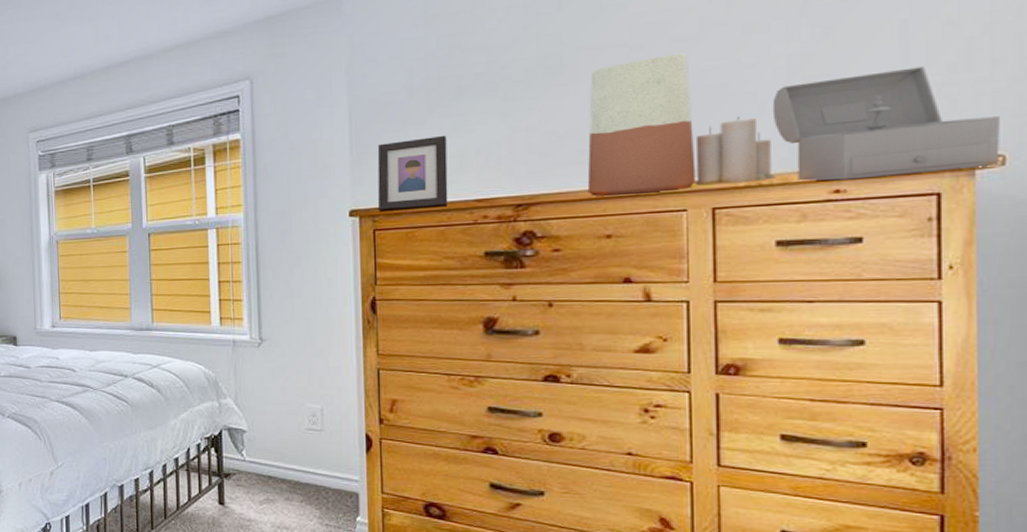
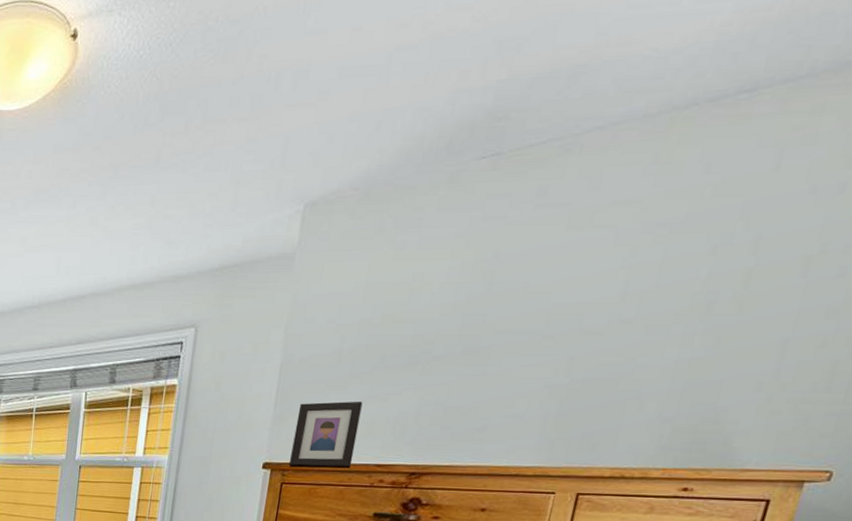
vase: present [587,52,696,197] -> none [474,346,592,475]
candle: present [694,117,777,186] -> none [567,412,643,474]
jewelry box: present [772,66,1000,181] -> none [649,383,839,481]

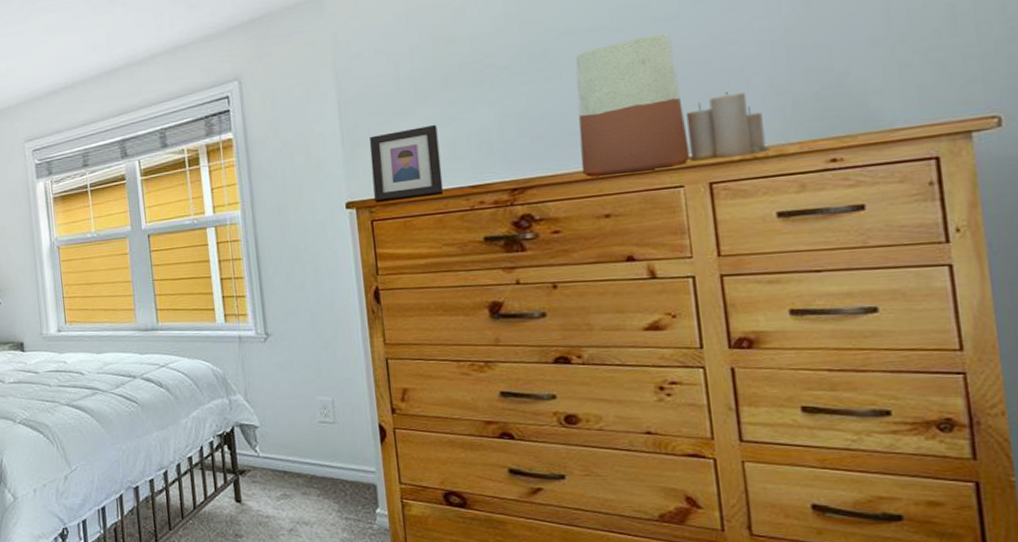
vase: none [474,346,592,475] -> present [575,32,691,177]
candle: none [567,412,643,474] -> present [685,92,772,162]

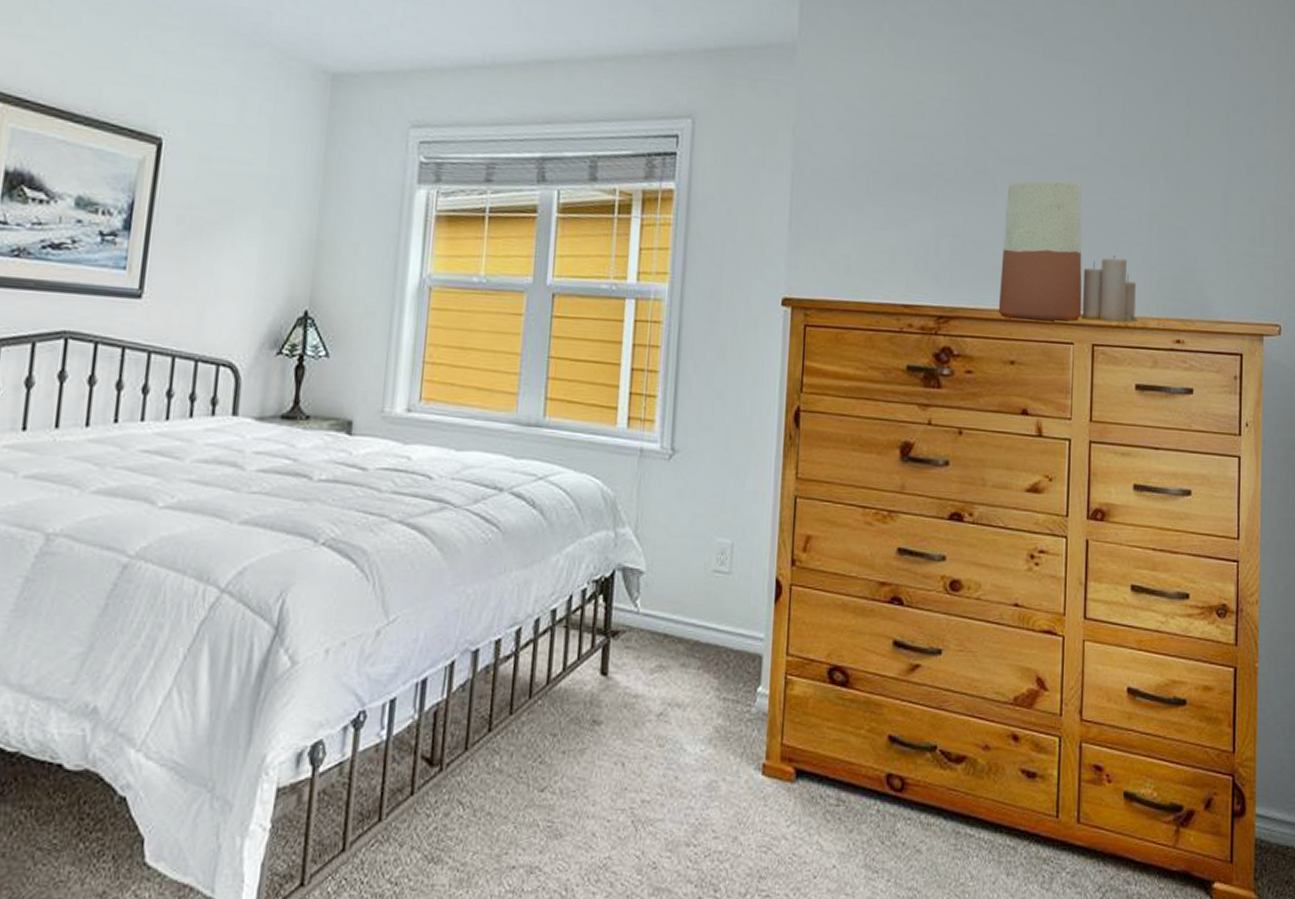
picture frame: present [369,124,444,203] -> none [811,224,882,309]

